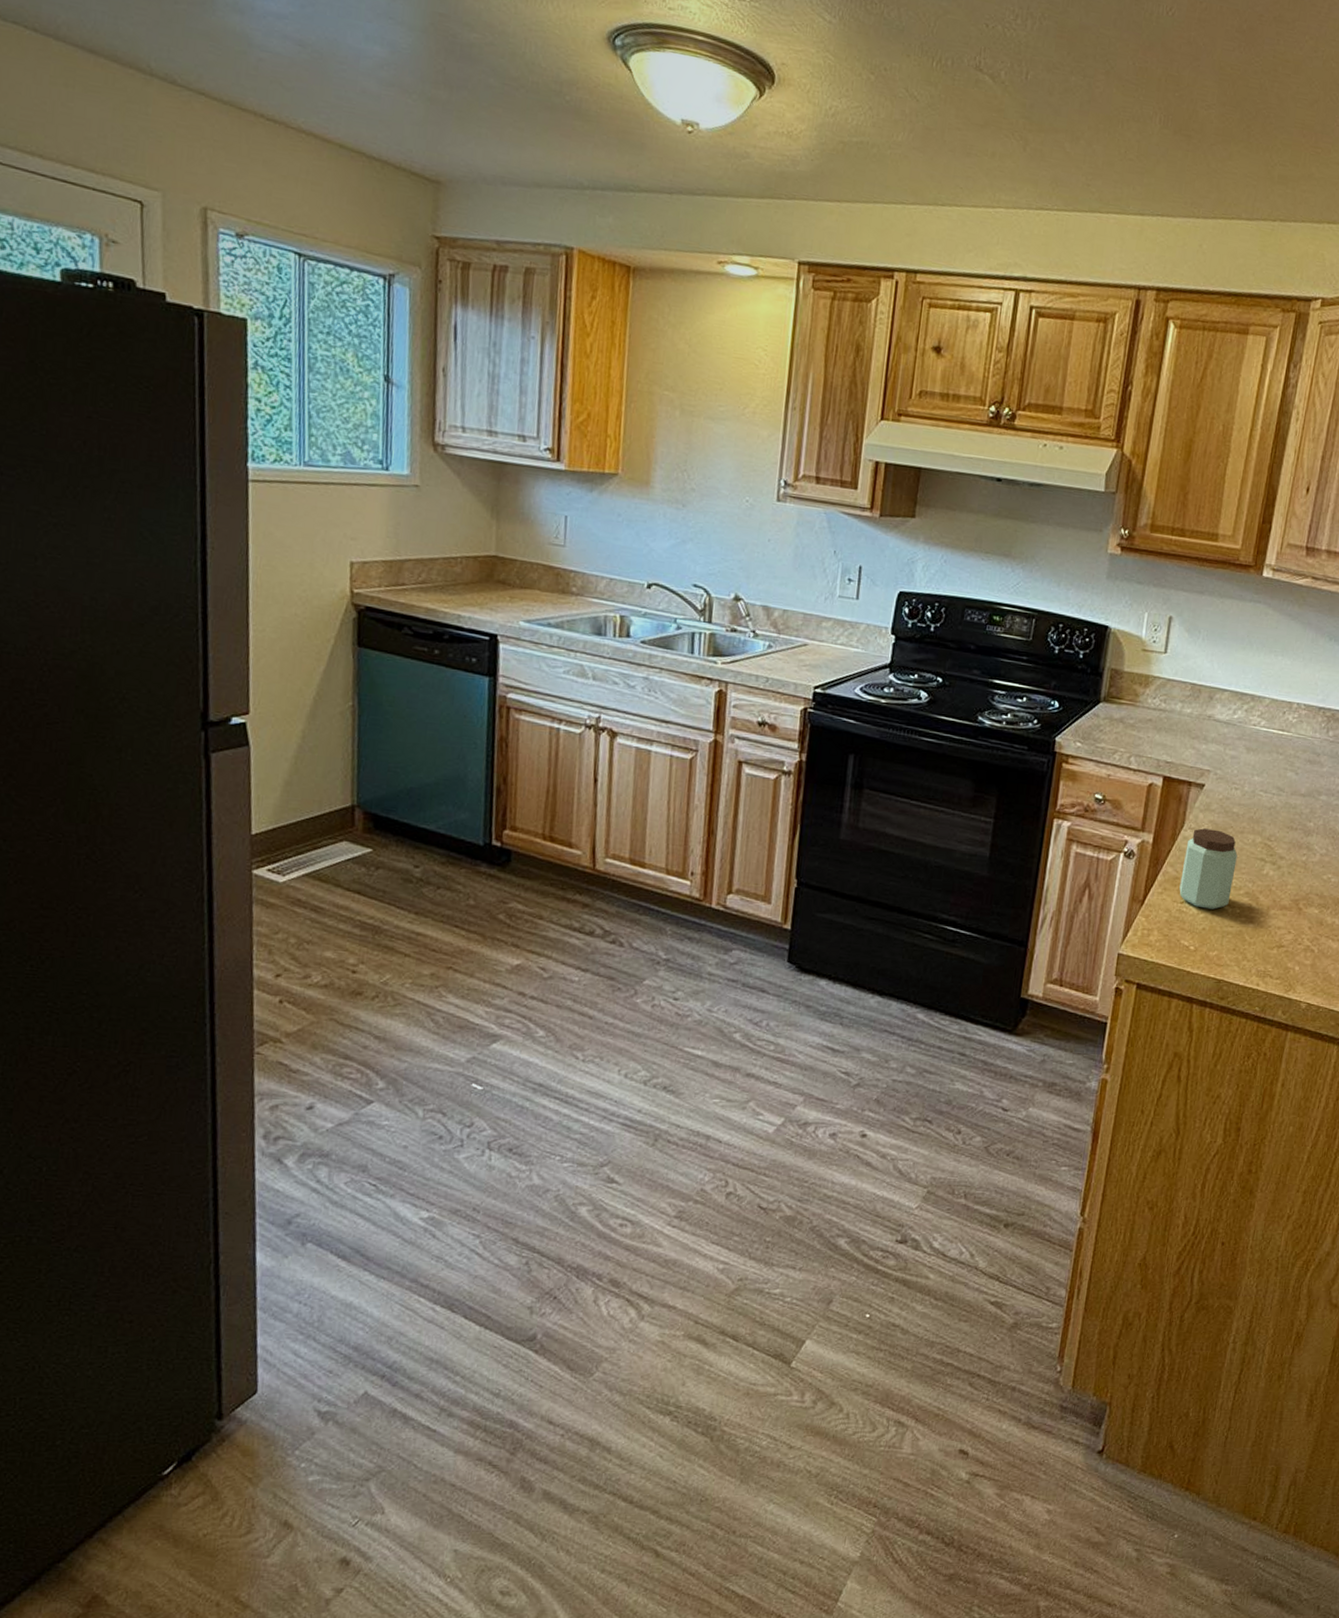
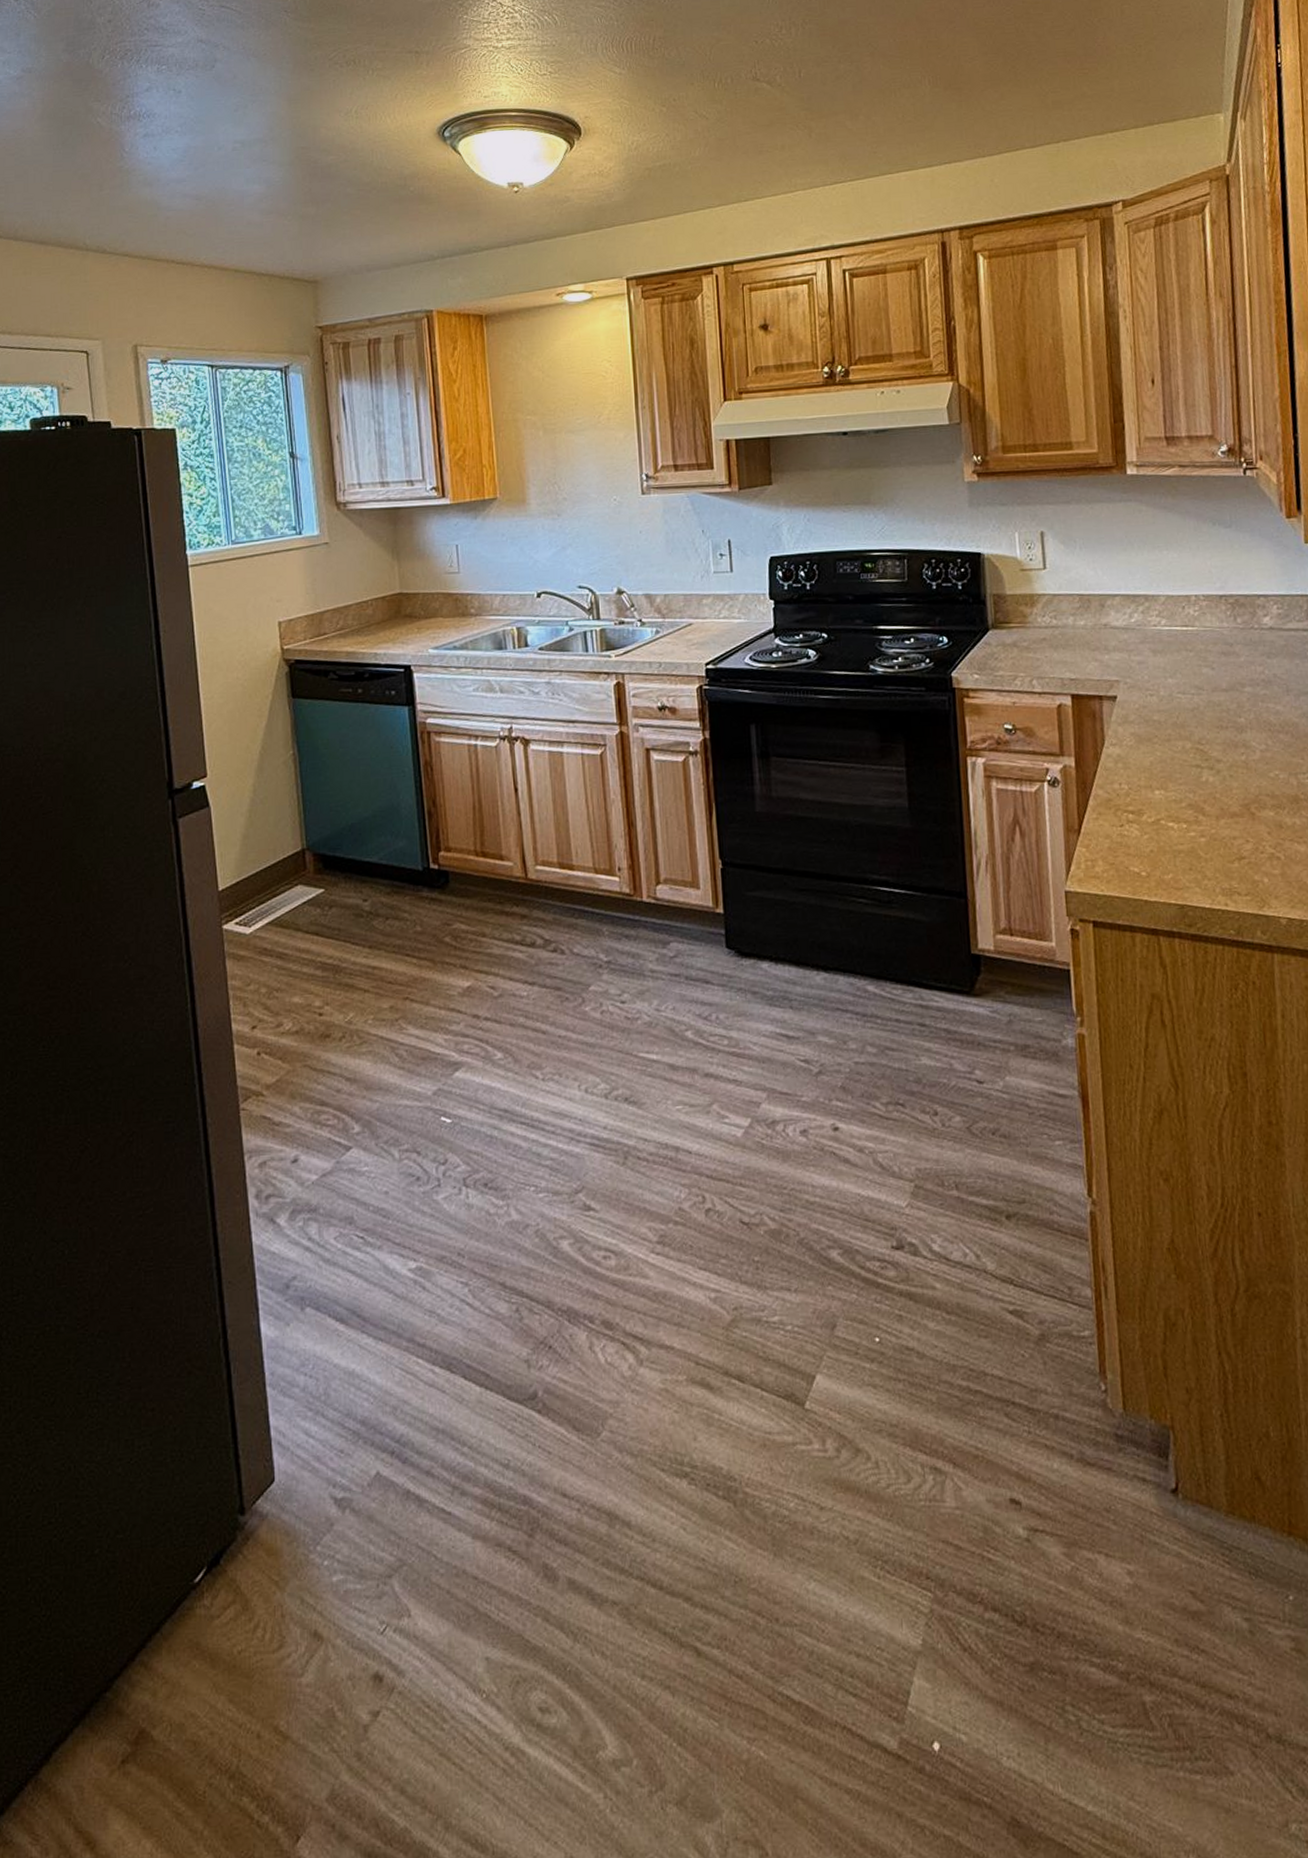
peanut butter: present [1179,828,1238,910] -> none [1112,742,1173,829]

